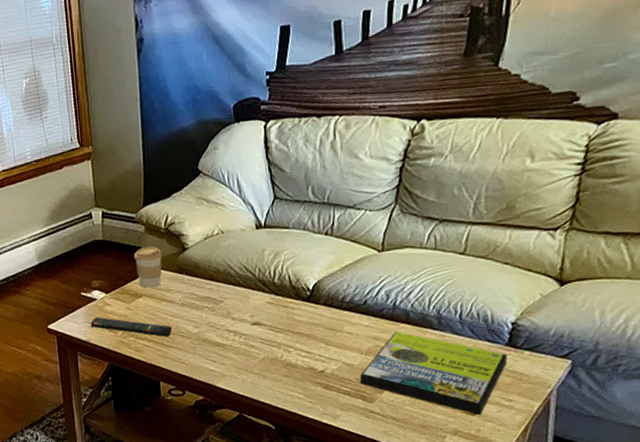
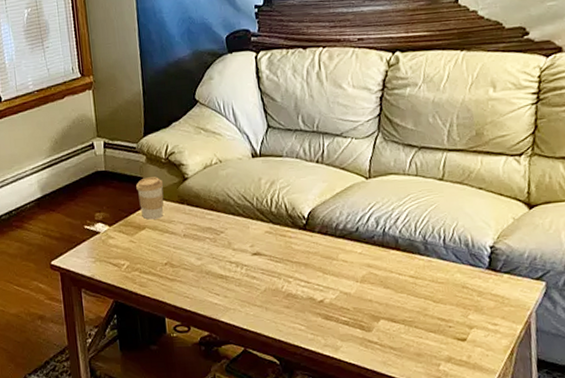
remote control: present [90,317,173,337] -> none [94,251,176,270]
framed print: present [360,332,507,415] -> none [357,258,490,340]

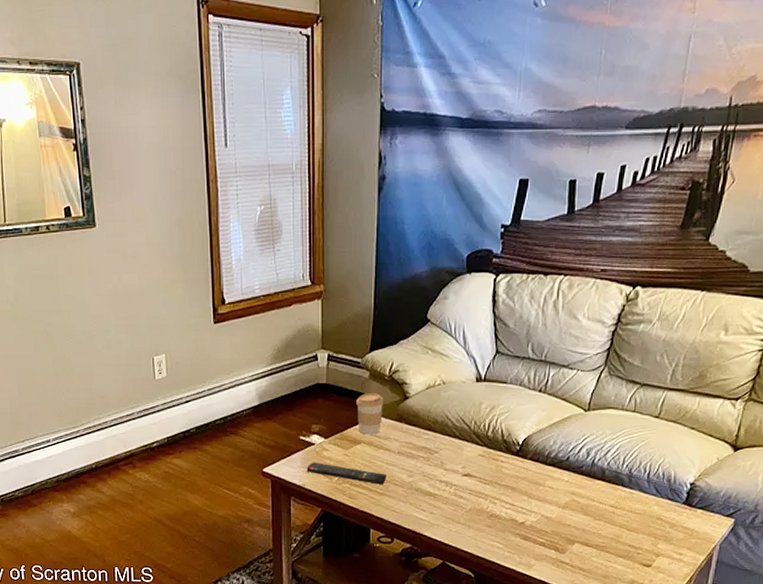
remote control: none [94,251,176,270] -> present [306,462,387,484]

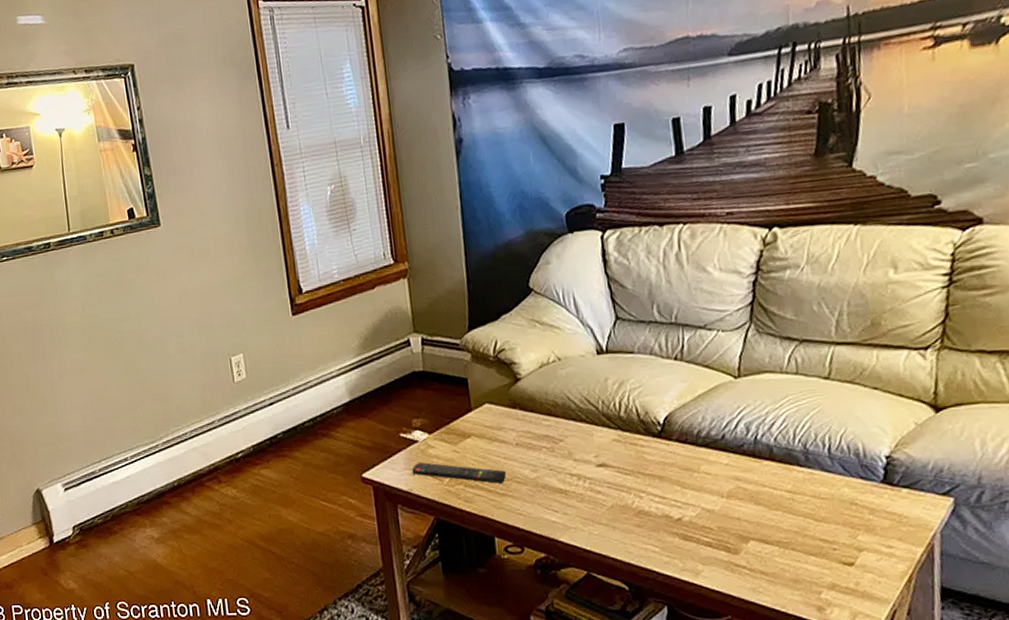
coffee cup: present [356,393,384,435] -> none [460,377,493,427]

